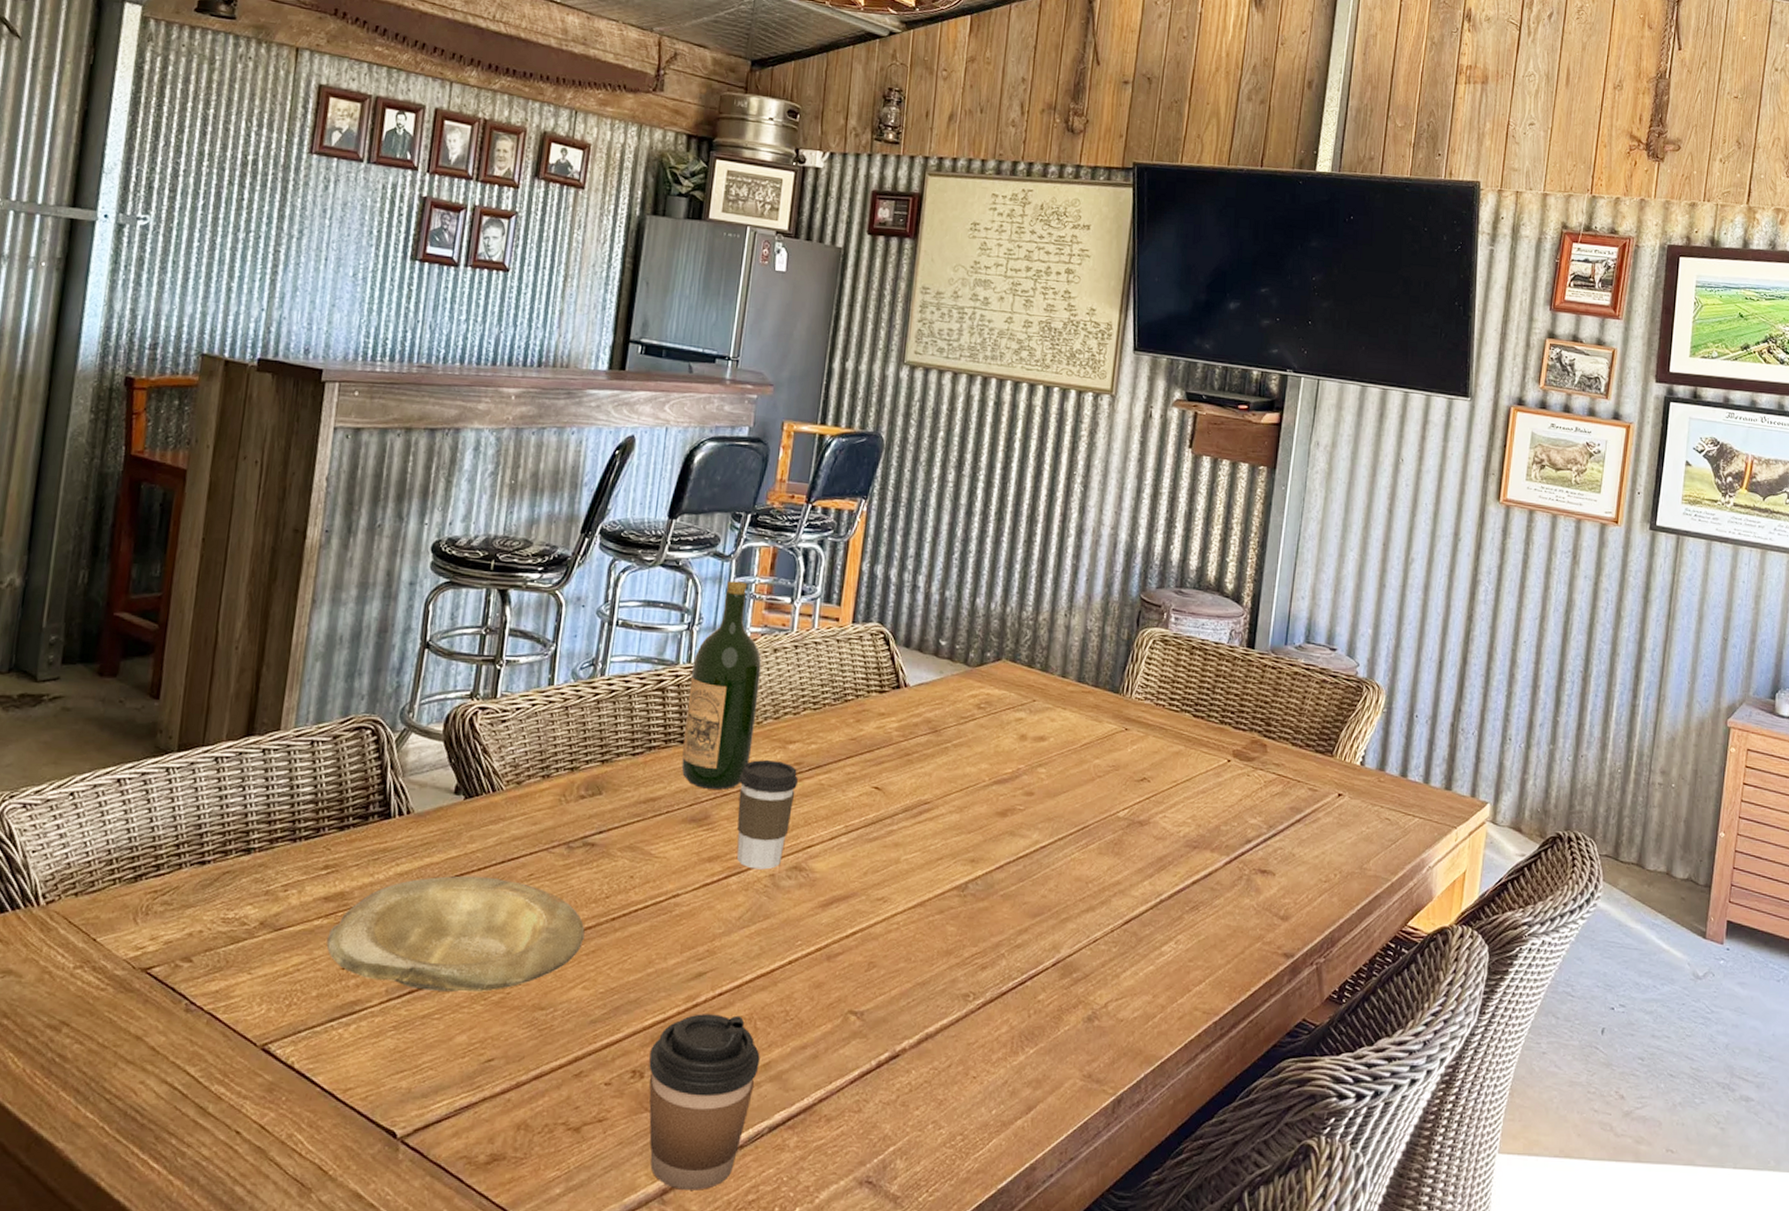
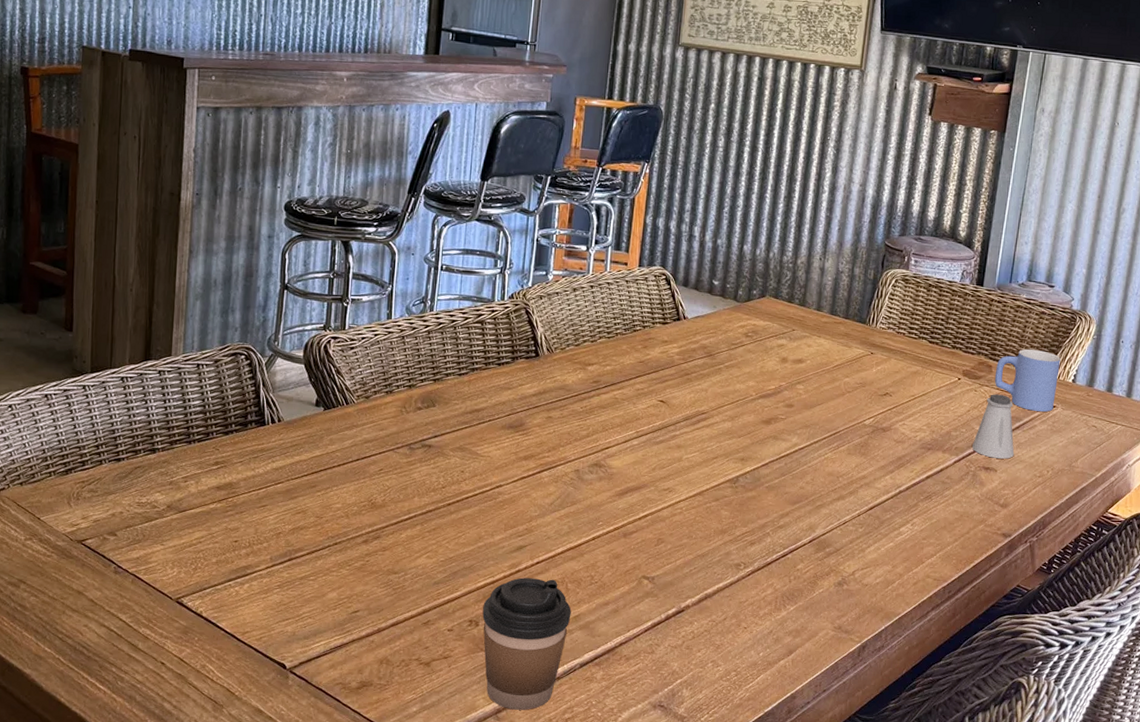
plate: present [326,875,585,992] -> none [221,470,427,560]
wine bottle: present [681,581,762,790] -> none [500,232,563,403]
coffee cup: present [737,759,798,870] -> none [547,378,596,466]
saltshaker: none [1245,779,1296,860] -> present [971,394,1015,459]
mug: none [1270,724,1346,801] -> present [994,349,1061,412]

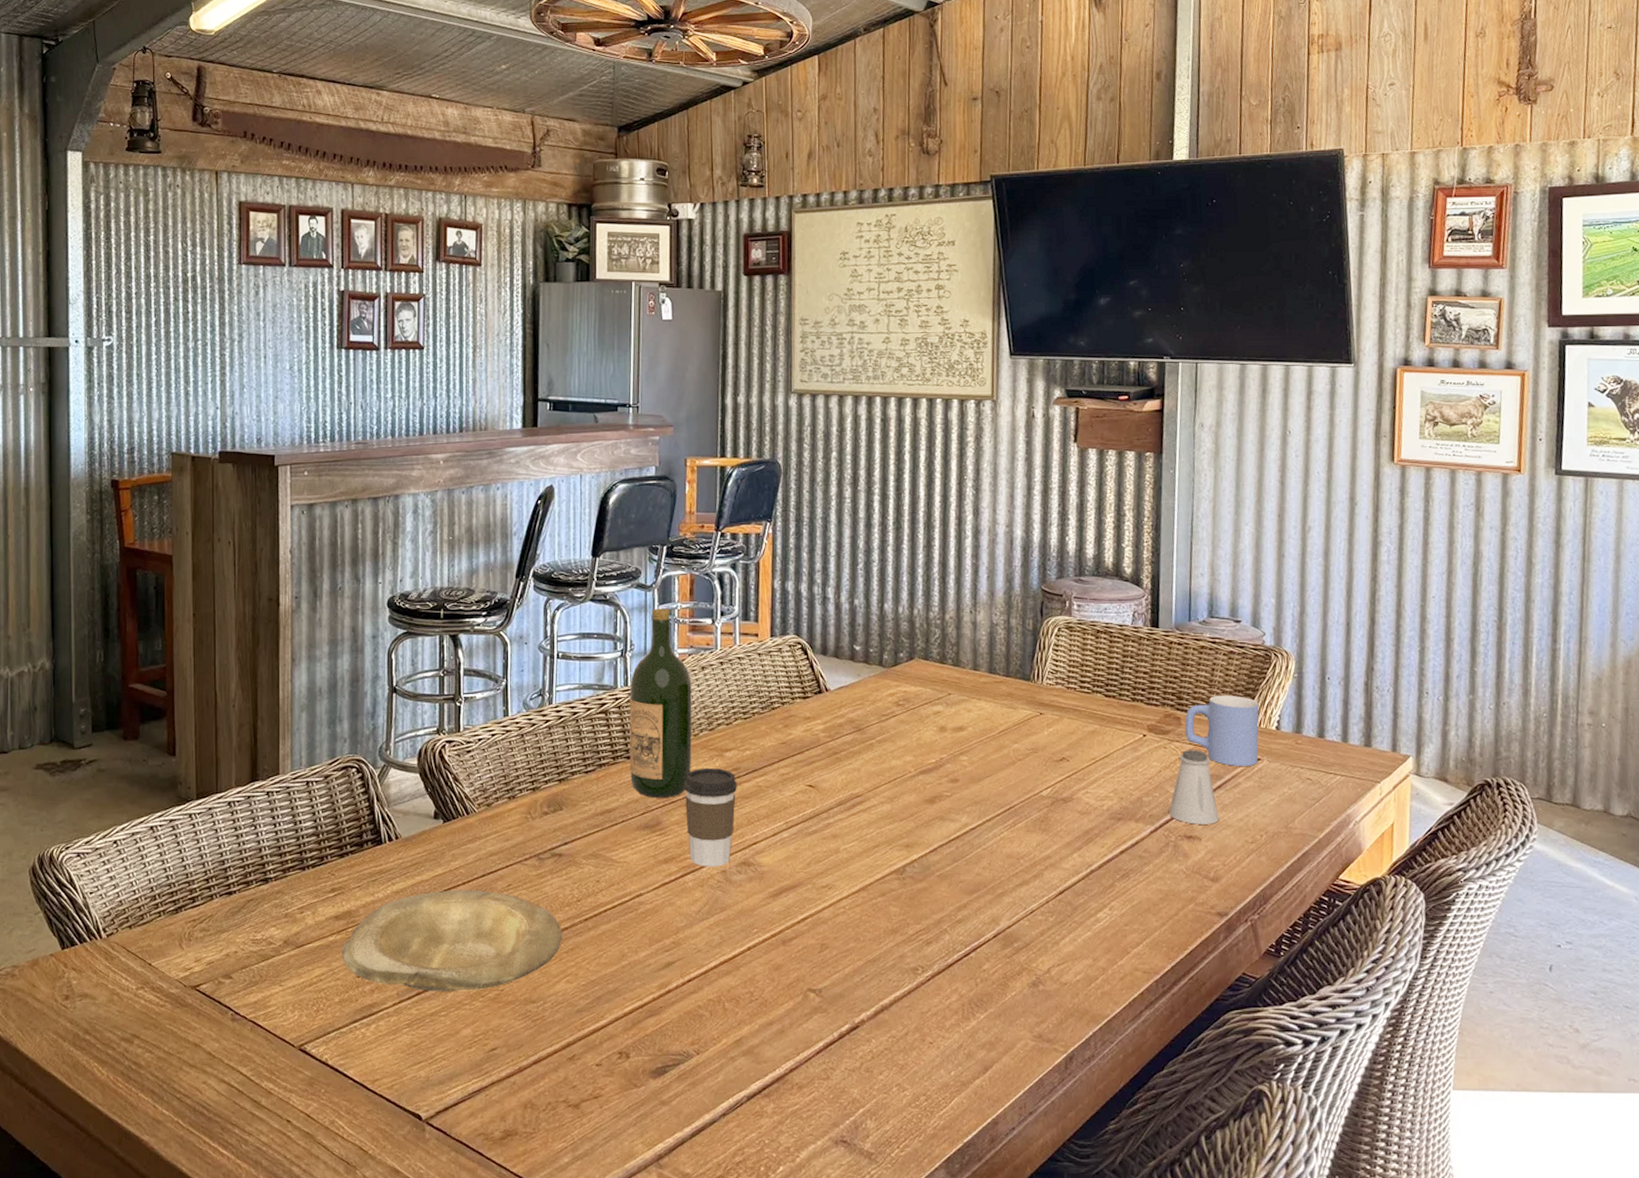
plate: none [221,470,427,560] -> present [342,889,562,992]
coffee cup: present [482,577,571,710] -> none [633,998,732,1155]
wine bottle: none [500,232,563,403] -> present [629,608,692,798]
coffee cup: none [547,378,596,466] -> present [684,767,737,867]

